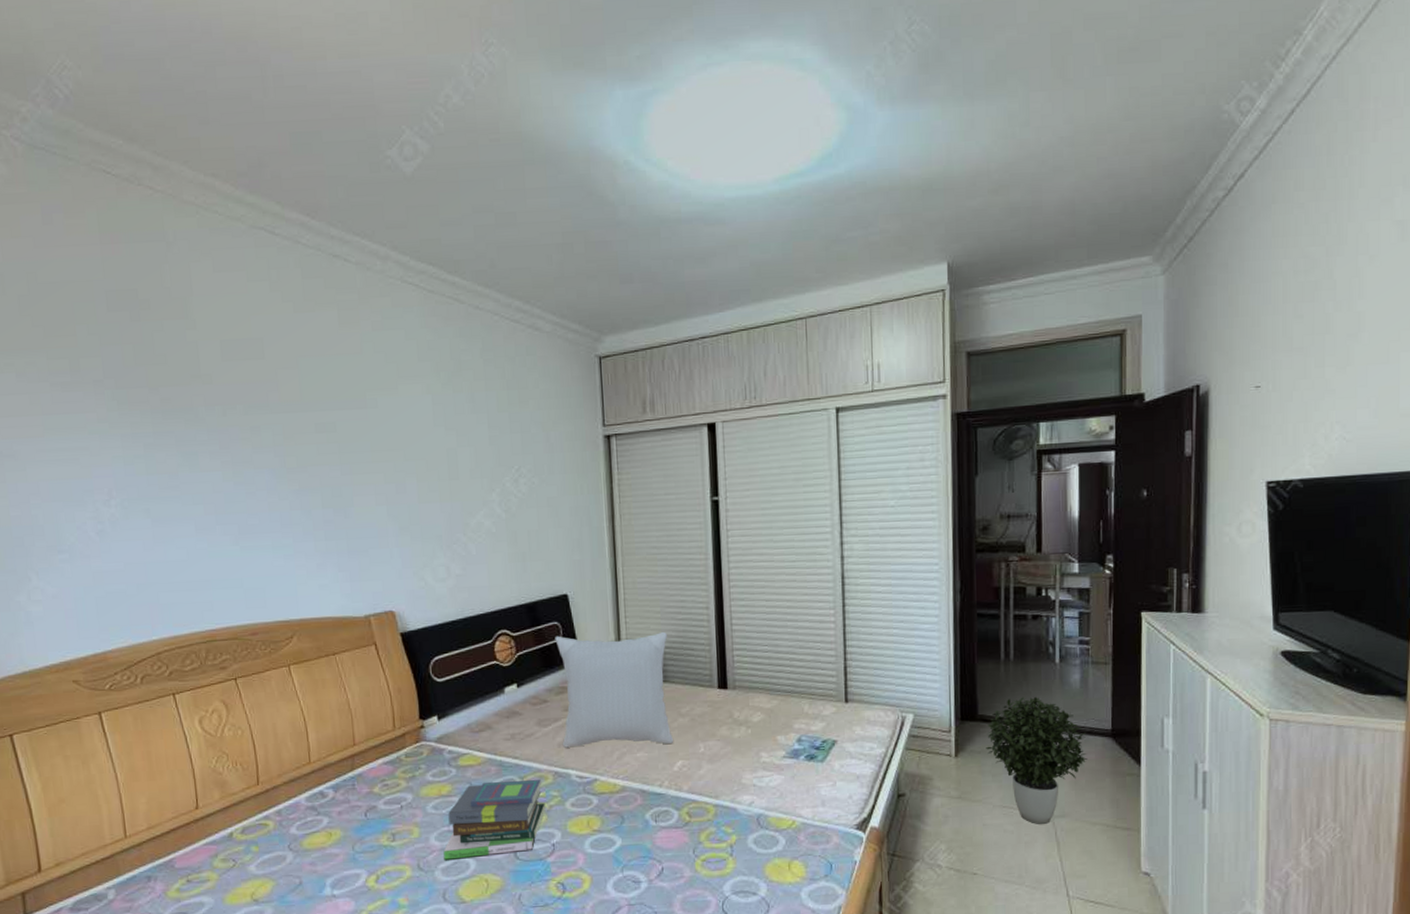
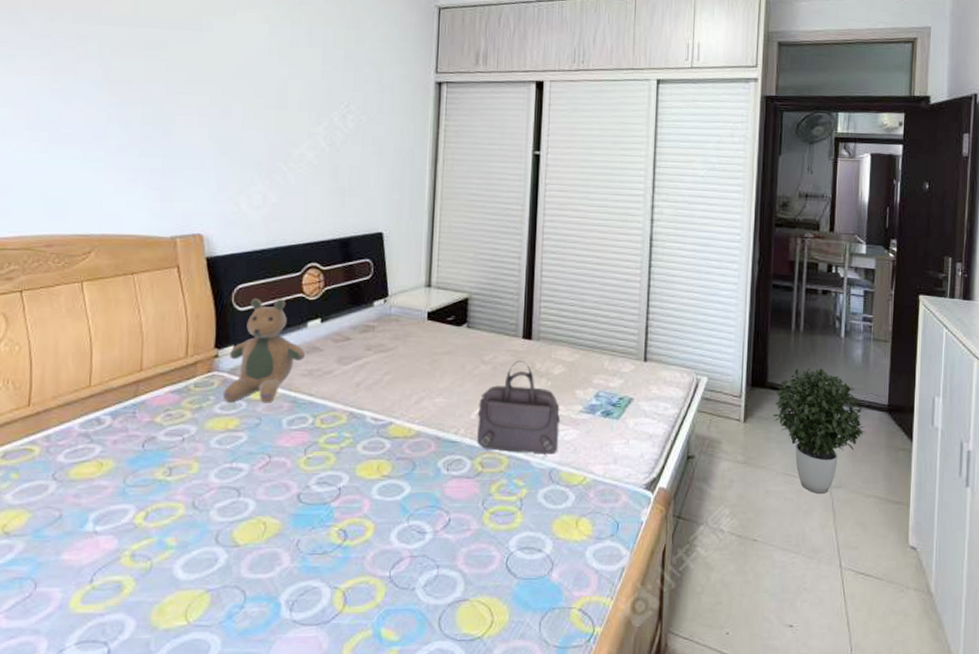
teddy bear: none [432,667,507,770] -> present [222,298,306,403]
books: present [443,779,546,861] -> none [222,418,336,500]
pillow: present [555,632,674,748] -> none [360,273,477,392]
handbag: none [679,710,764,801] -> present [477,360,561,454]

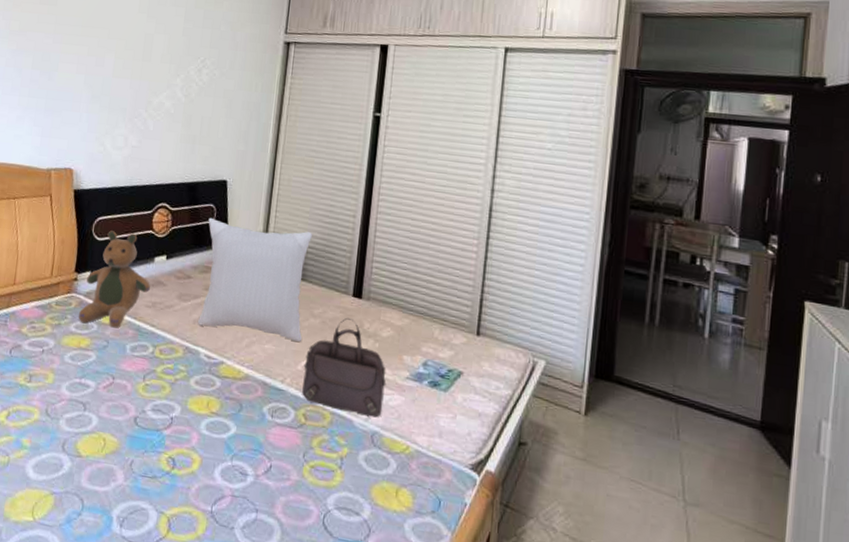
pillow: none [360,273,477,392] -> present [197,217,312,343]
potted plant: present [773,367,866,493] -> none [619,365,732,510]

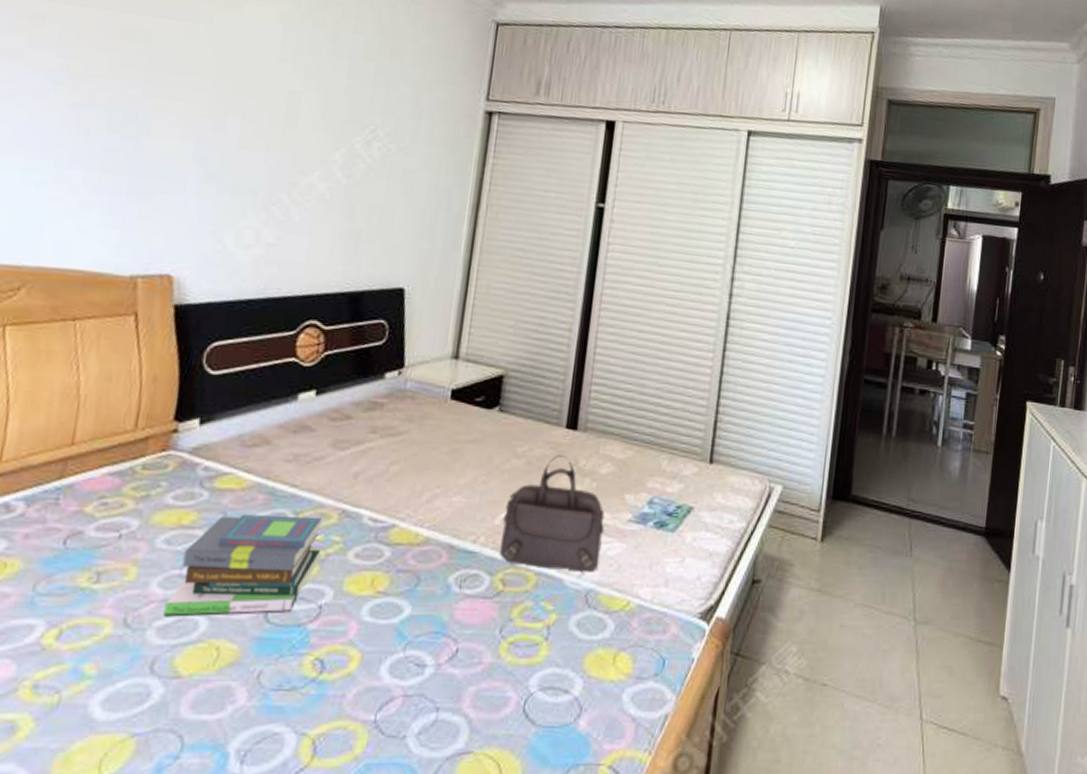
books: none [70,343,172,420] -> present [164,515,322,617]
teddy bear: present [78,230,151,328] -> none [178,360,293,494]
pillow: present [197,217,312,343] -> none [359,337,517,491]

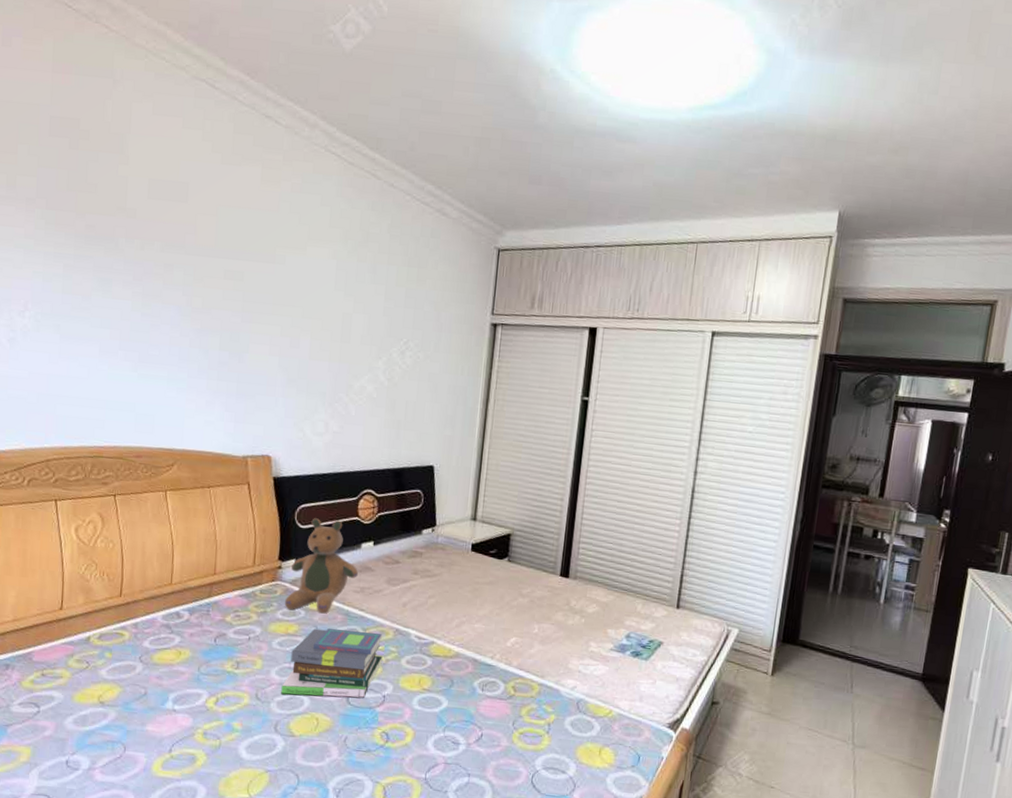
teddy bear: none [178,360,293,494] -> present [284,518,359,614]
handbag: present [500,454,605,572] -> none [511,596,592,686]

